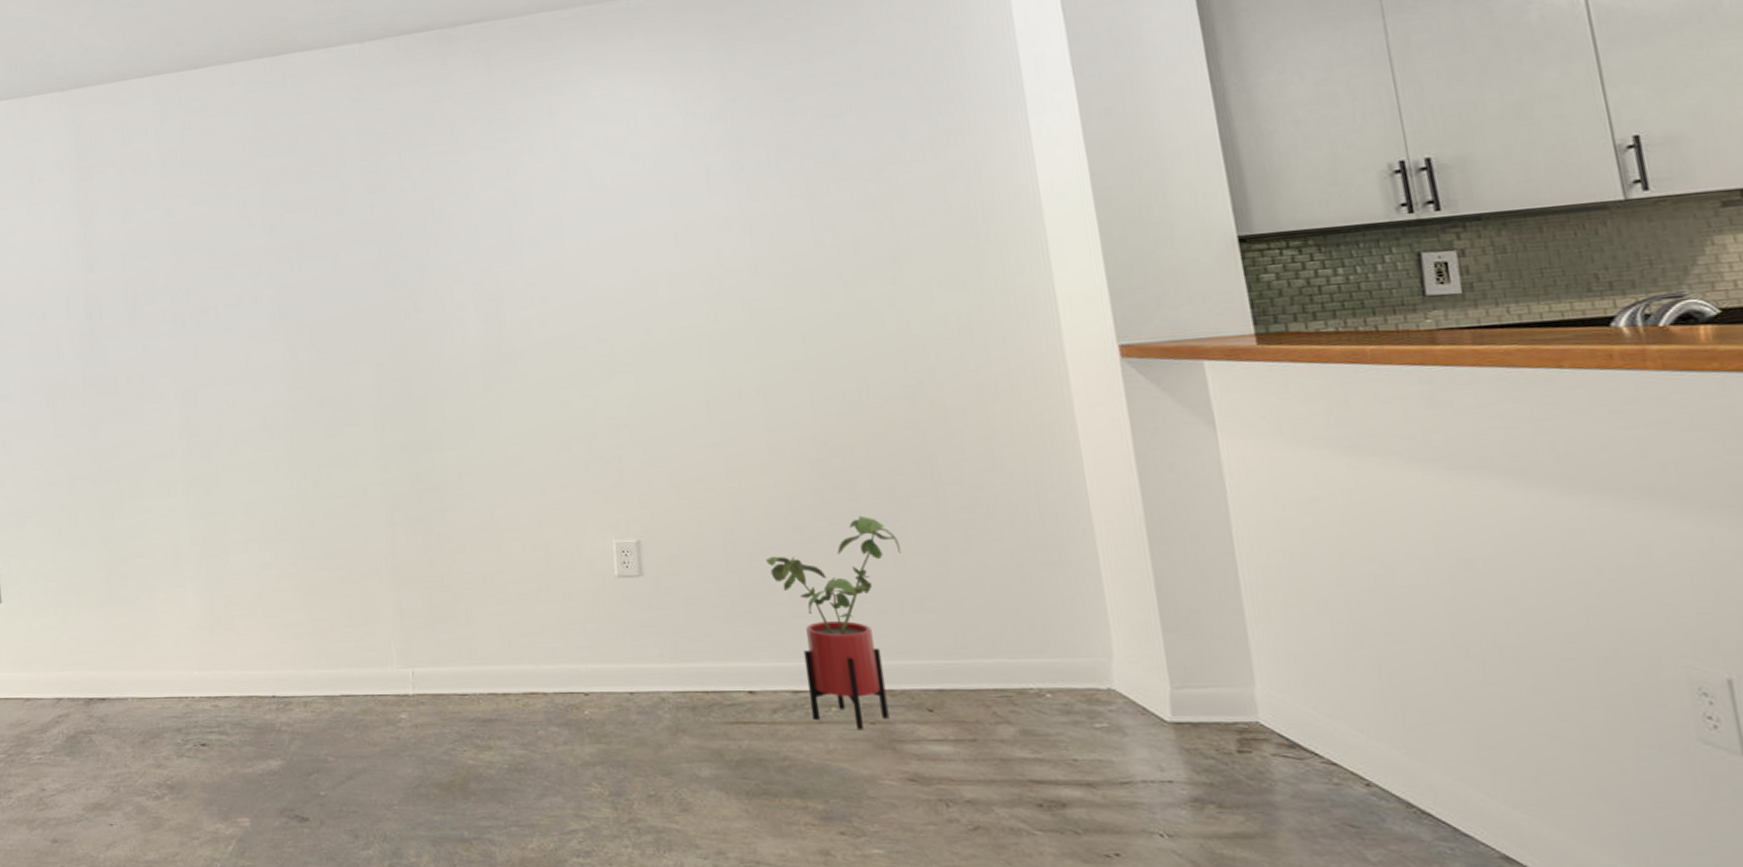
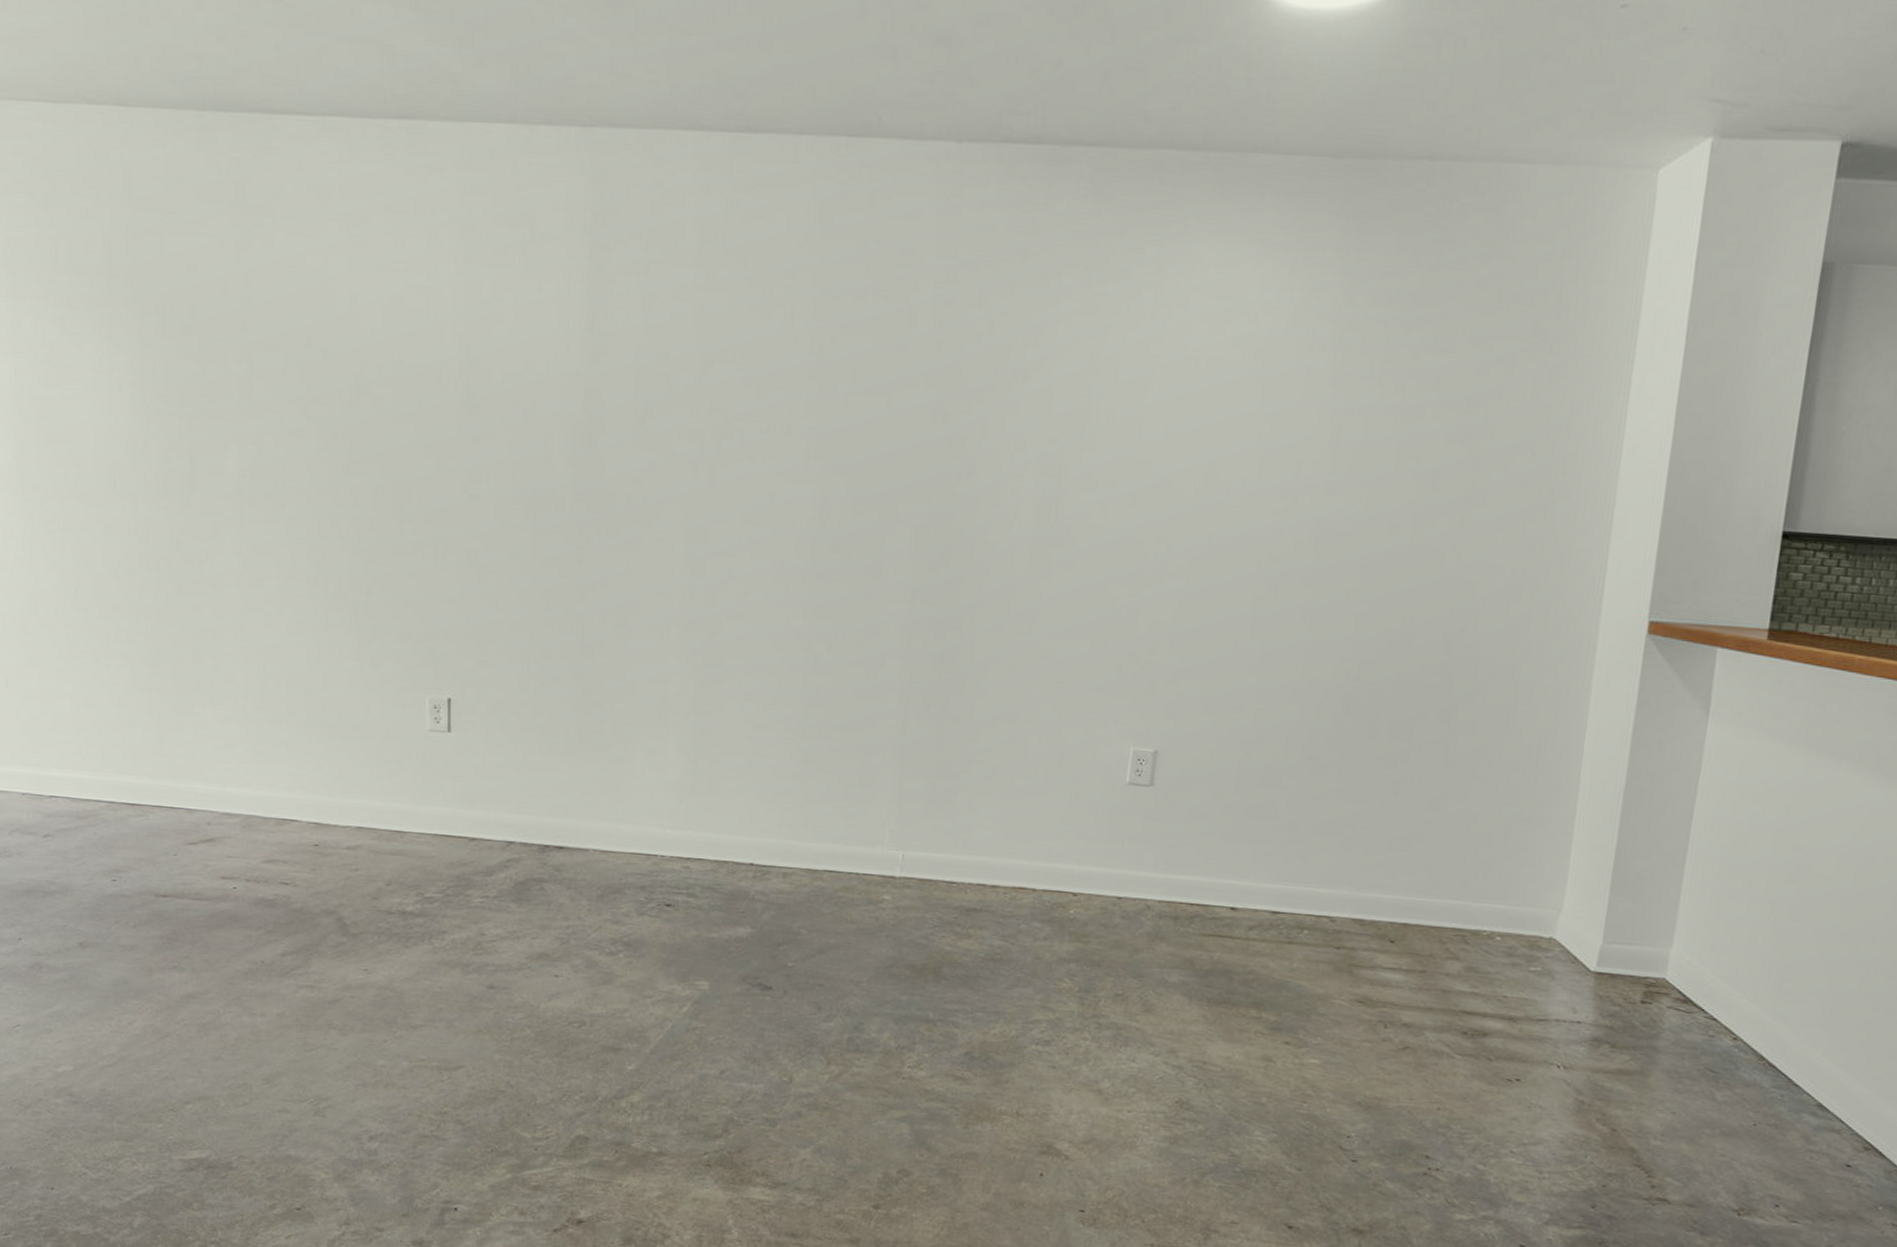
house plant: present [766,515,901,730] -> none [1275,753,1403,954]

